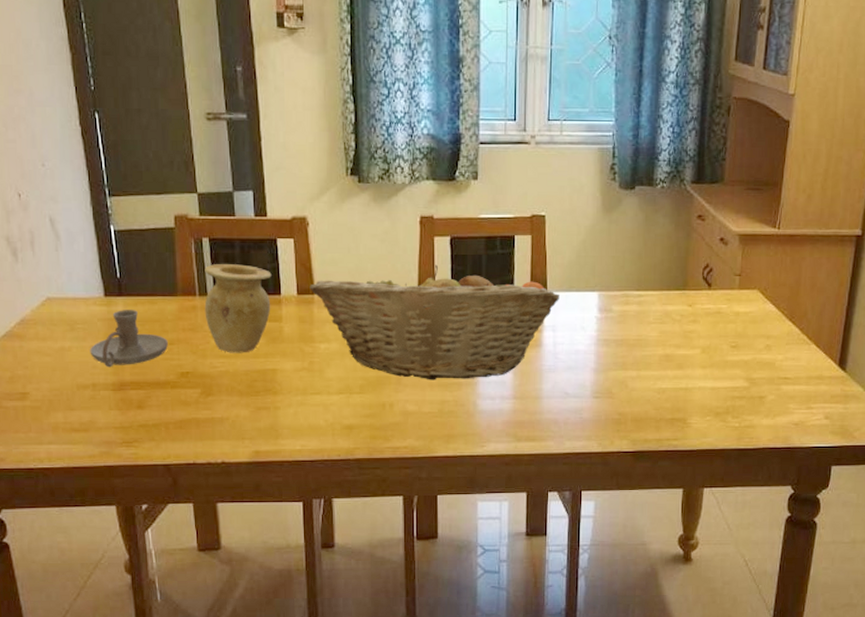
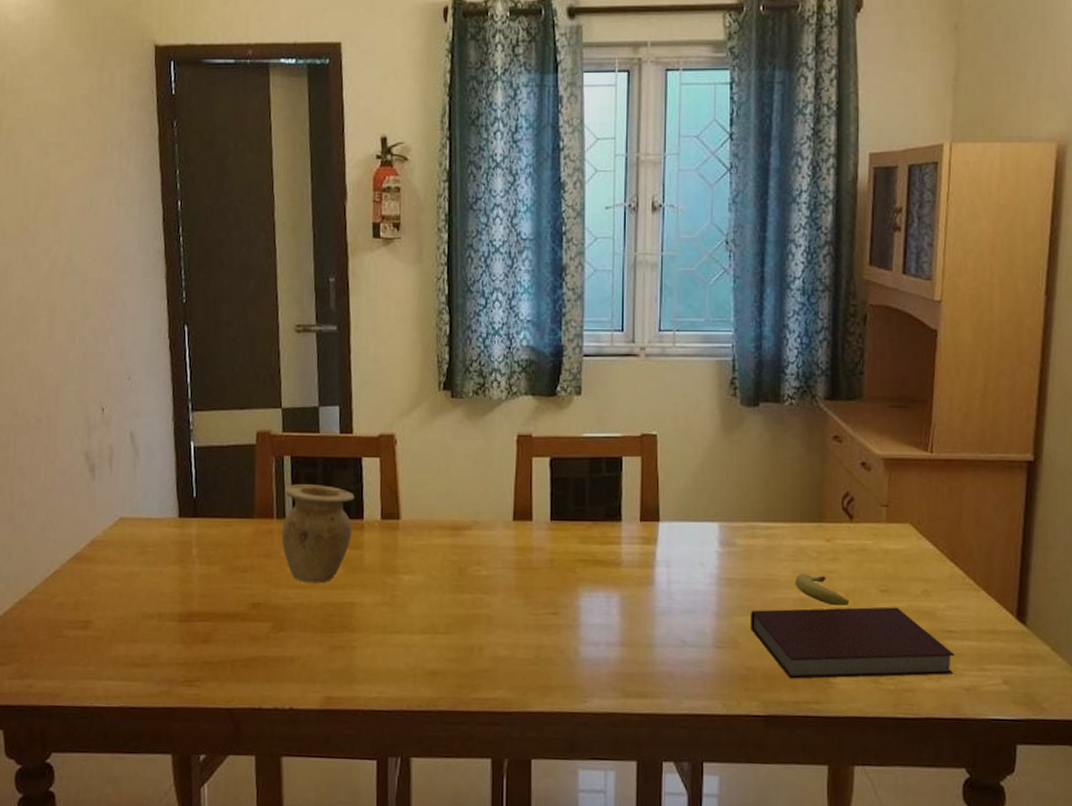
candle holder: present [90,310,168,368] -> none [158,532,241,596]
fruit basket: present [309,264,559,380] -> none [395,488,674,621]
notebook: none [623,359,788,421] -> present [751,606,955,679]
fruit: none [661,334,705,360] -> present [796,574,850,607]

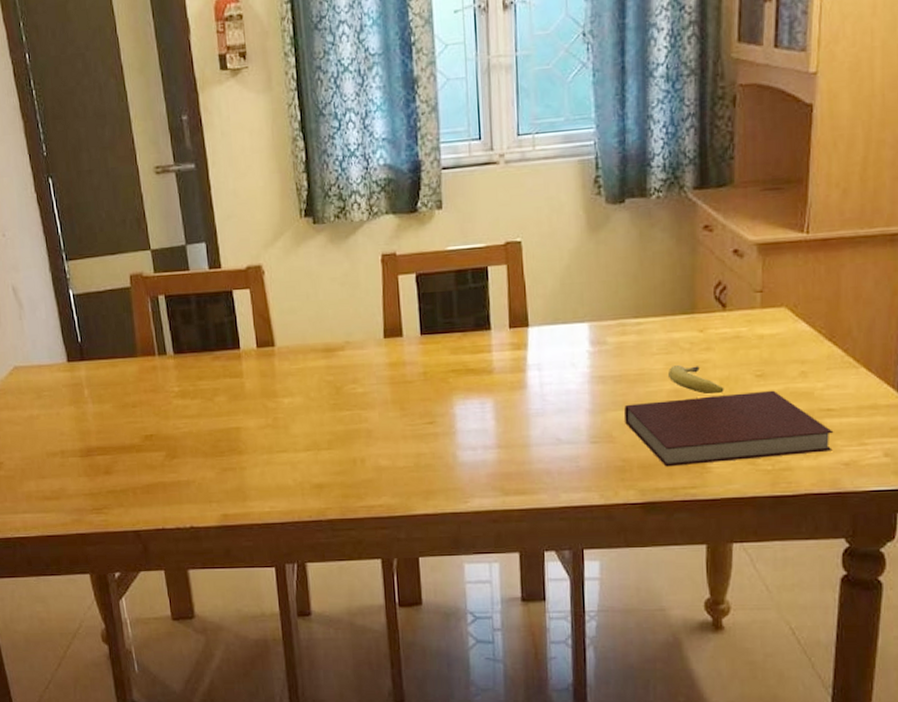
vase: present [281,484,355,584] -> none [162,320,231,413]

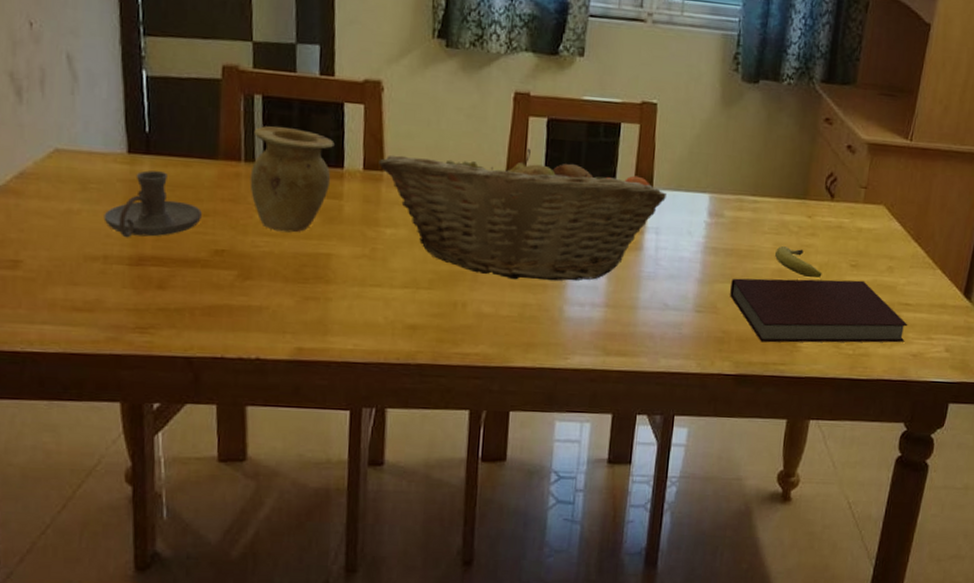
candle holder: none [56,374,131,434] -> present [103,170,202,238]
vase: none [162,320,231,413] -> present [250,126,335,233]
fruit basket: none [269,305,544,432] -> present [378,148,666,281]

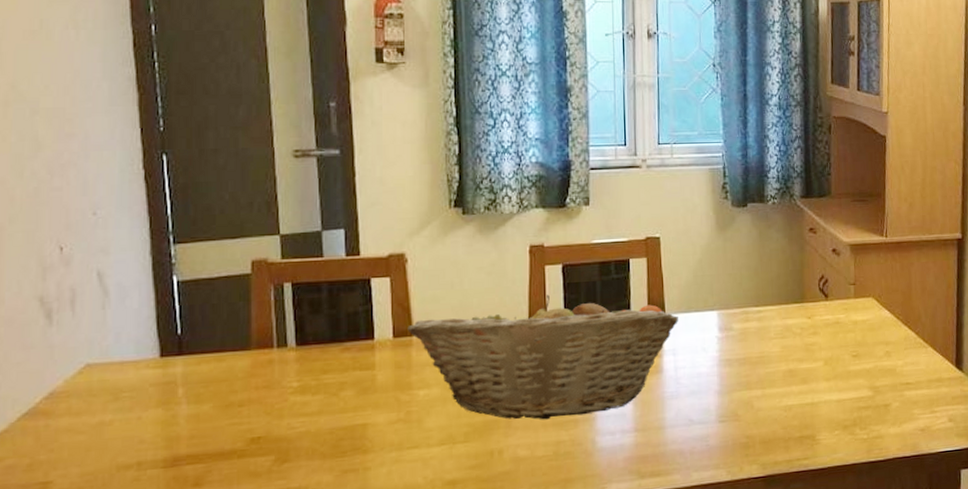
candle holder: present [103,170,202,238] -> none [137,370,236,441]
vase: present [250,126,335,233] -> none [283,309,364,411]
notebook: present [730,278,908,343] -> none [748,368,912,441]
fruit: present [775,246,822,278] -> none [784,348,829,374]

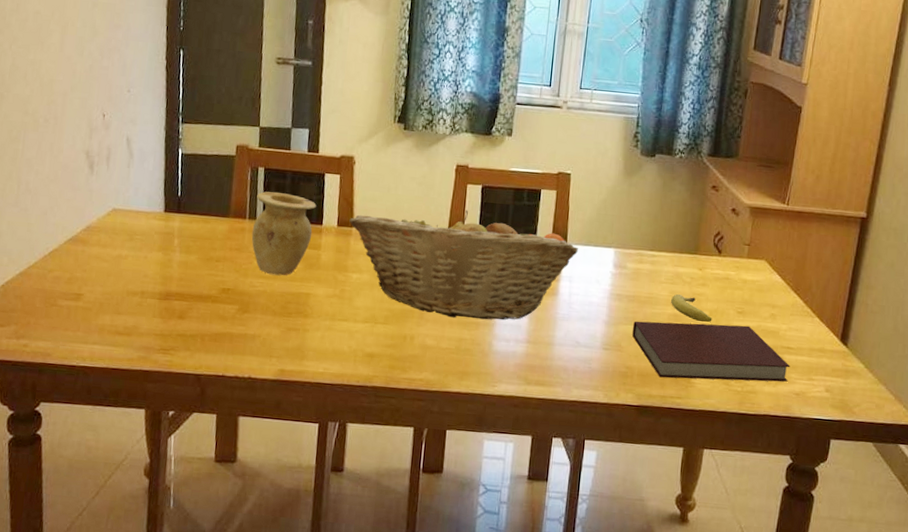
vase: none [283,309,364,411] -> present [251,191,316,276]
notebook: none [748,368,912,441] -> present [632,321,790,382]
fruit: none [784,348,829,374] -> present [671,294,712,323]

